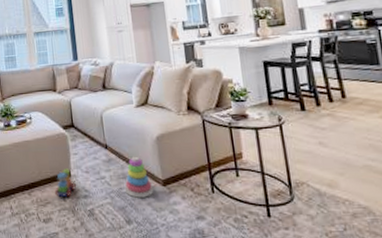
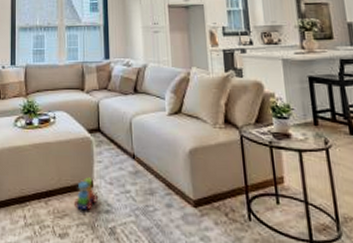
stacking toy: present [124,156,154,198] -> none [151,170,184,219]

